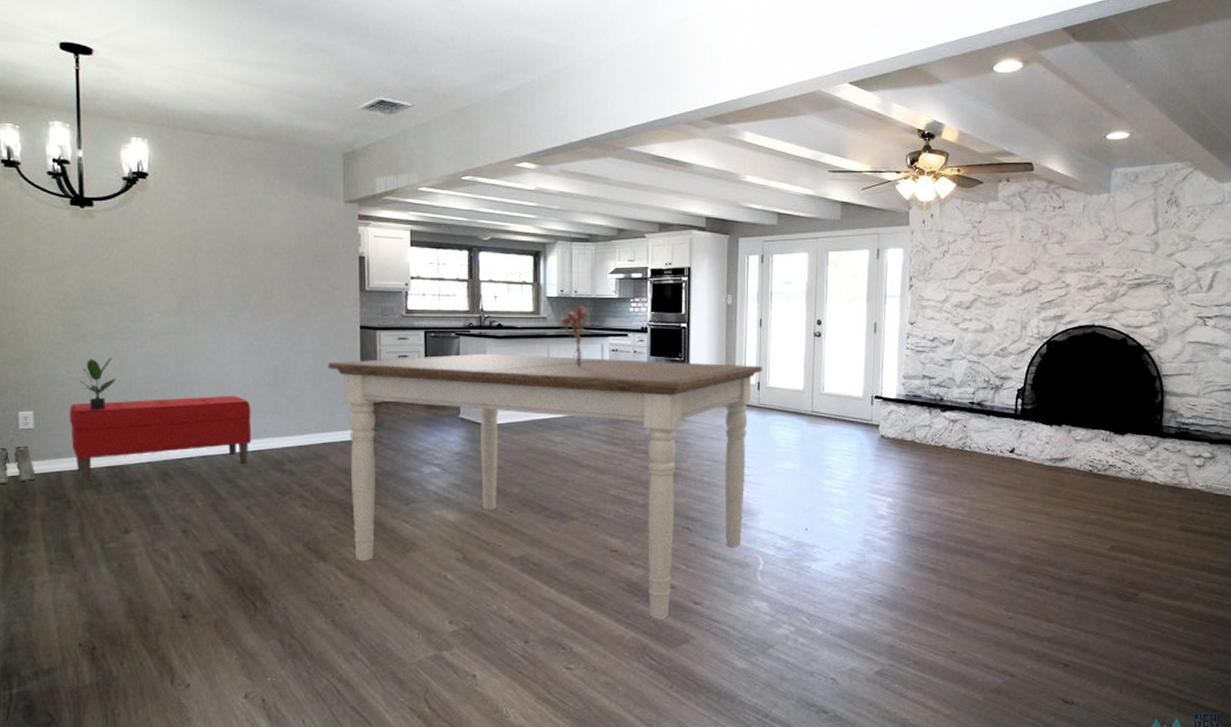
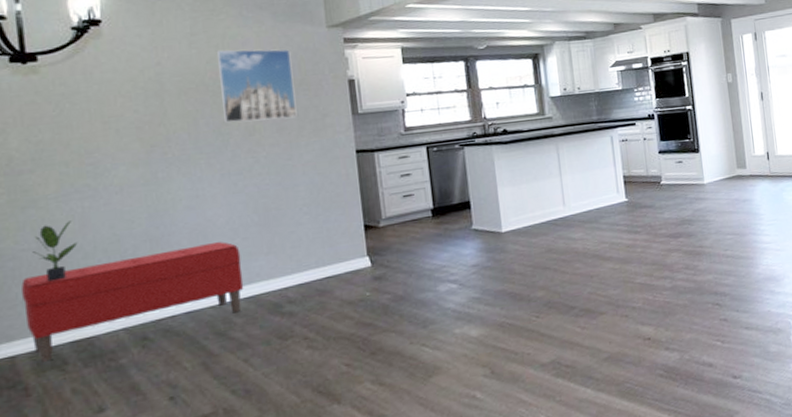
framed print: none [244,214,311,288] -> present [216,49,297,123]
dining table: present [328,353,762,619] -> none [324,137,771,400]
bouquet: present [556,306,588,366] -> none [563,101,594,161]

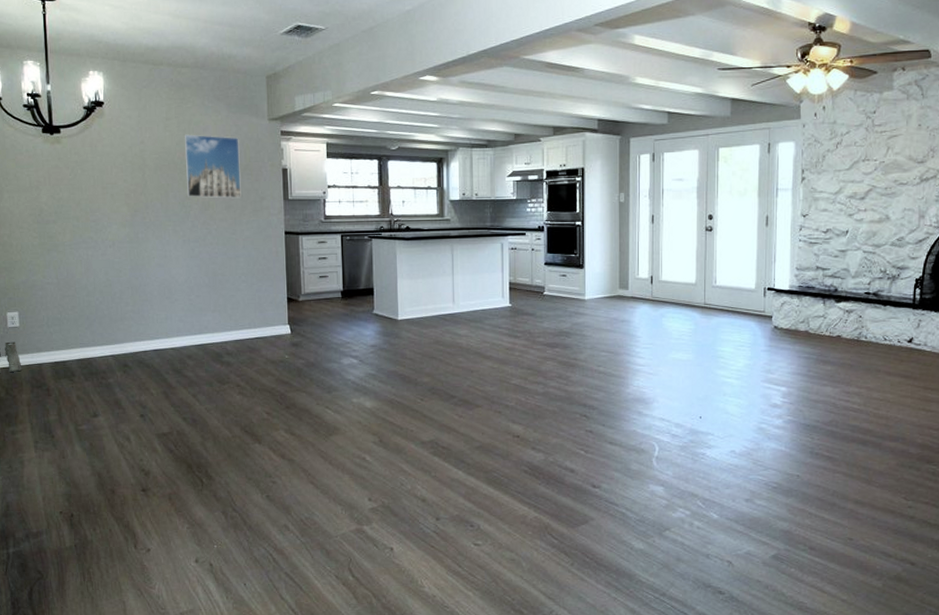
bench: present [21,241,244,362] -> none [47,295,196,372]
potted plant: present [32,220,78,282] -> none [54,264,84,310]

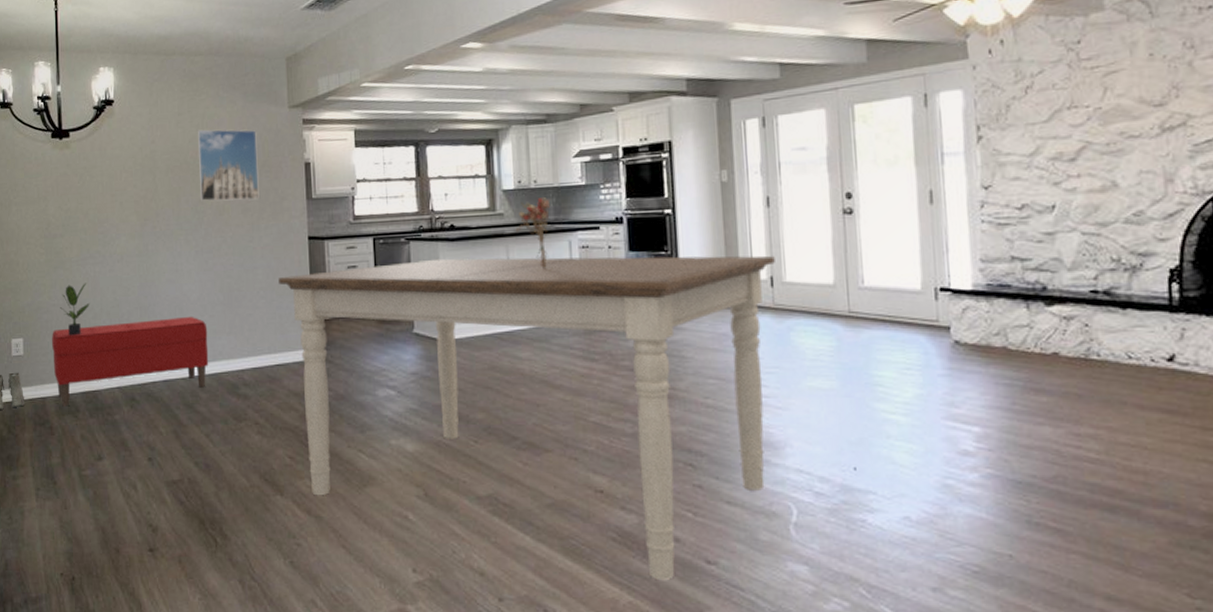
bench: none [47,295,196,372] -> present [52,316,209,407]
potted plant: none [54,264,84,310] -> present [60,283,90,336]
dining table: none [258,254,655,501] -> present [278,255,775,581]
bouquet: none [459,208,488,265] -> present [515,197,551,269]

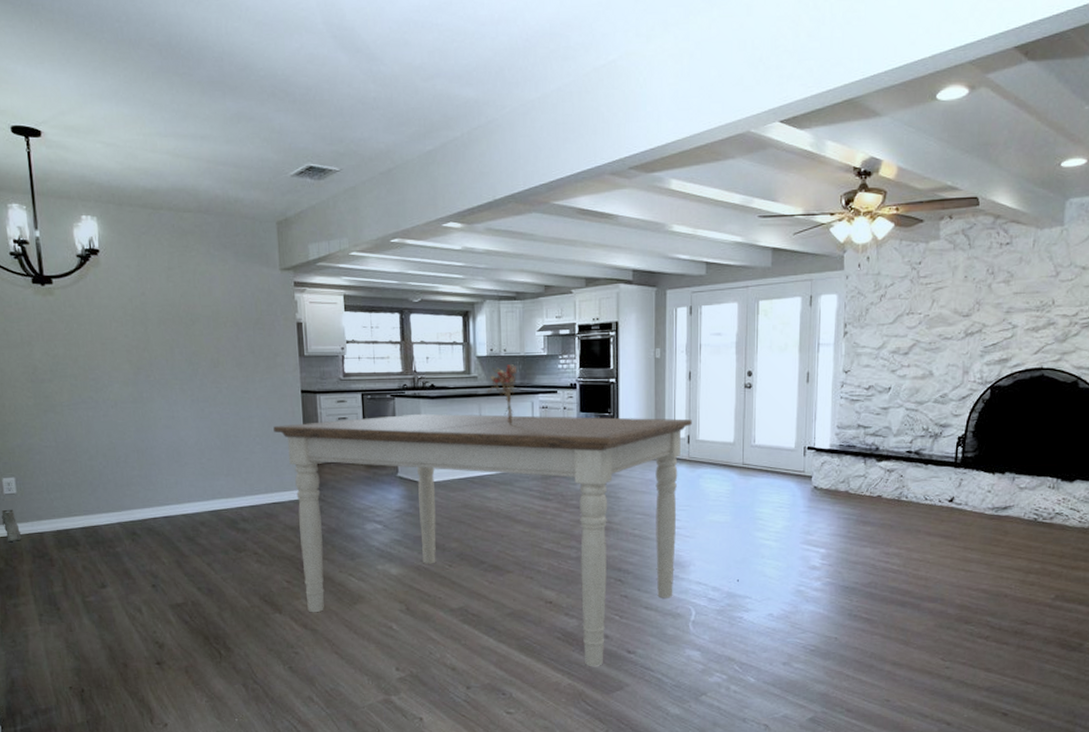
bench: present [52,316,209,407] -> none [46,459,209,541]
potted plant: present [60,283,90,336] -> none [53,426,85,476]
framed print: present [197,129,259,201] -> none [188,285,253,355]

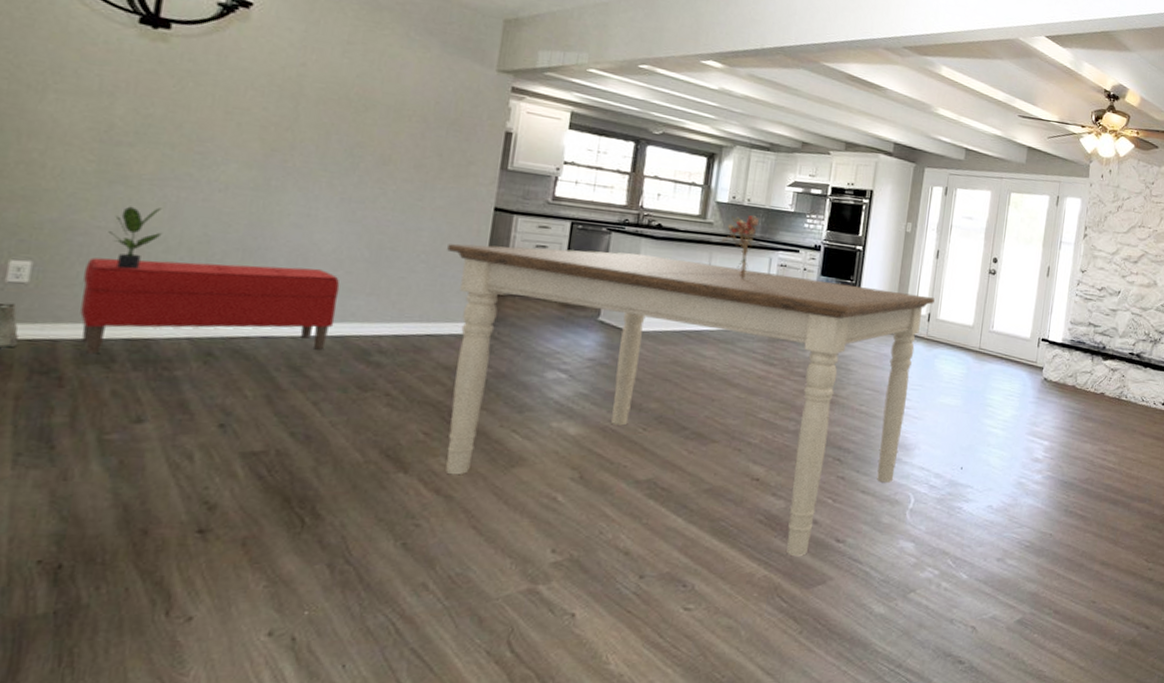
bench: none [46,459,209,541] -> present [80,257,340,354]
potted plant: none [53,426,85,476] -> present [108,206,163,270]

